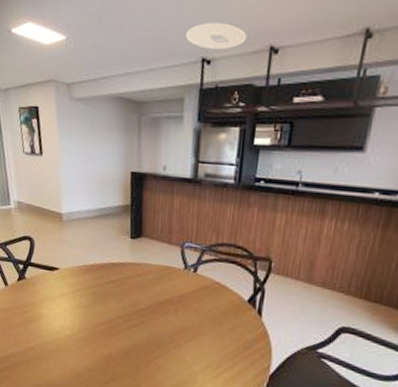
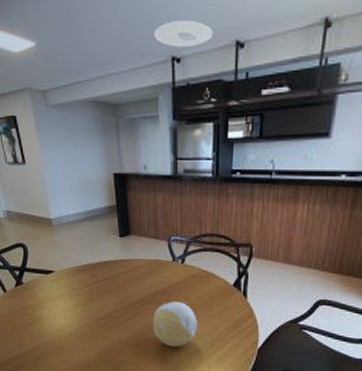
decorative ball: none [156,312,206,364] -> present [152,301,197,347]

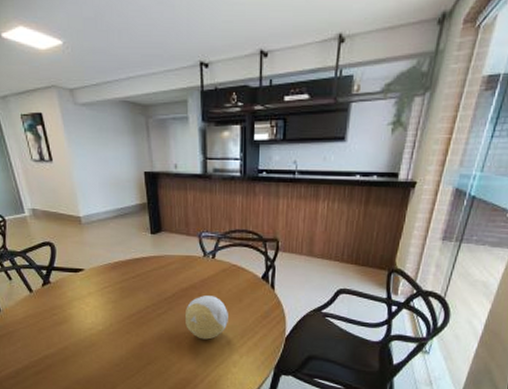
ceiling light: present [154,20,213,47] -> none [182,28,239,53]

